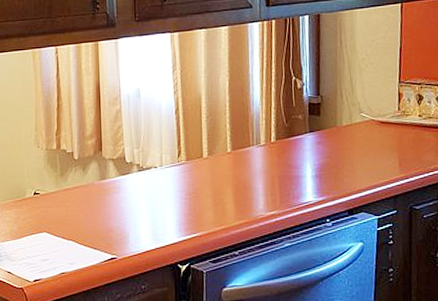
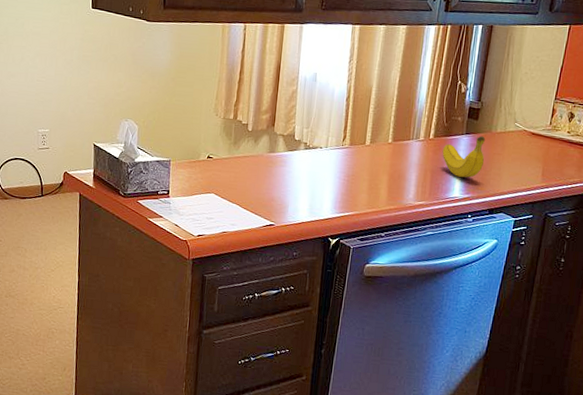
fruit: none [287,132,334,180] -> present [442,136,485,178]

